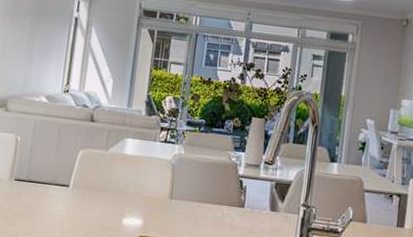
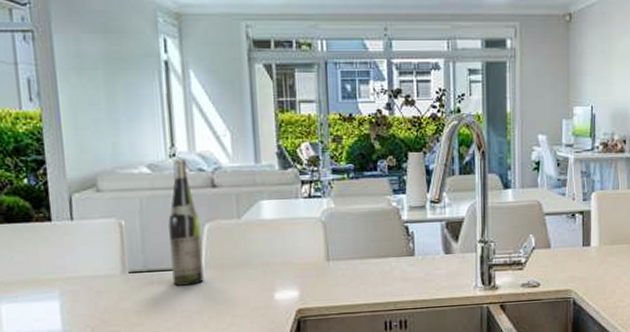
wine bottle: none [46,94,77,200] -> present [168,158,204,286]

